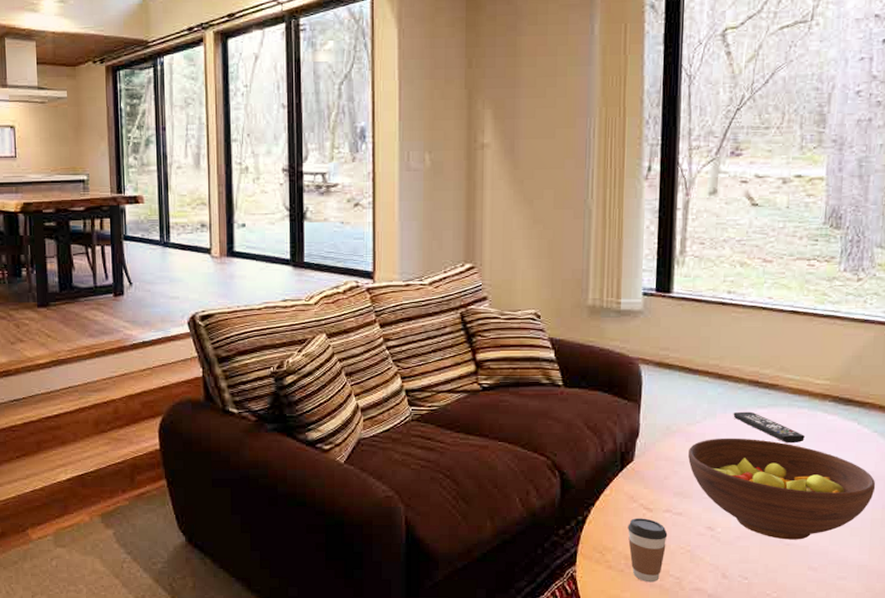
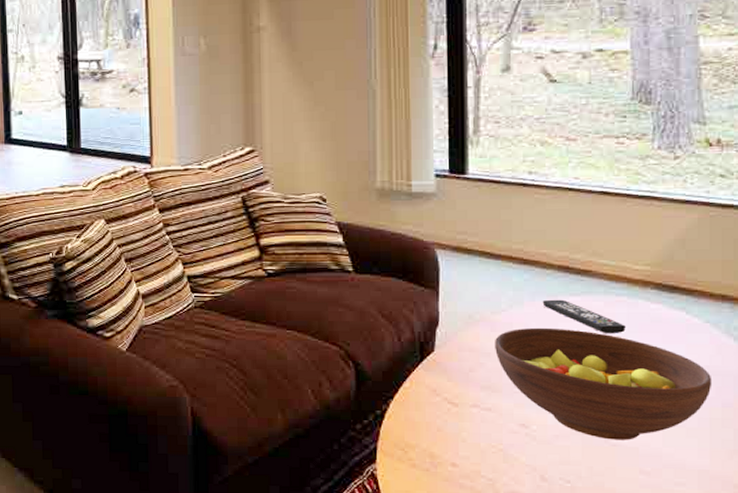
coffee cup: present [628,518,668,582] -> none [431,413,476,484]

